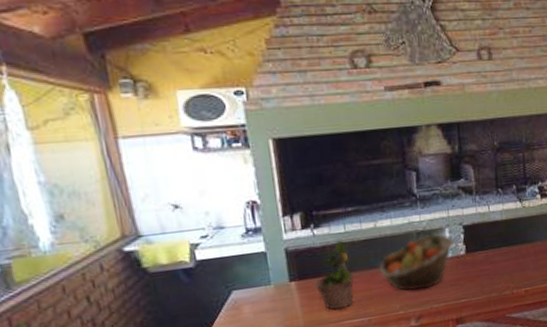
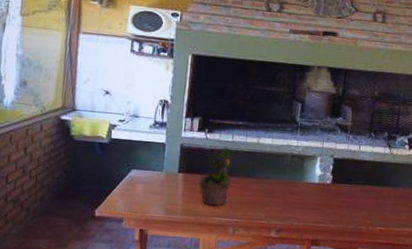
fruit basket: present [379,234,455,291] -> none [254,159,324,206]

